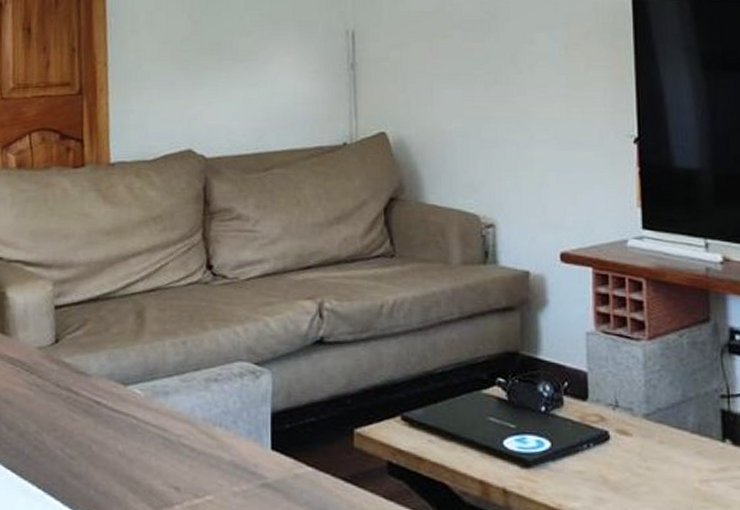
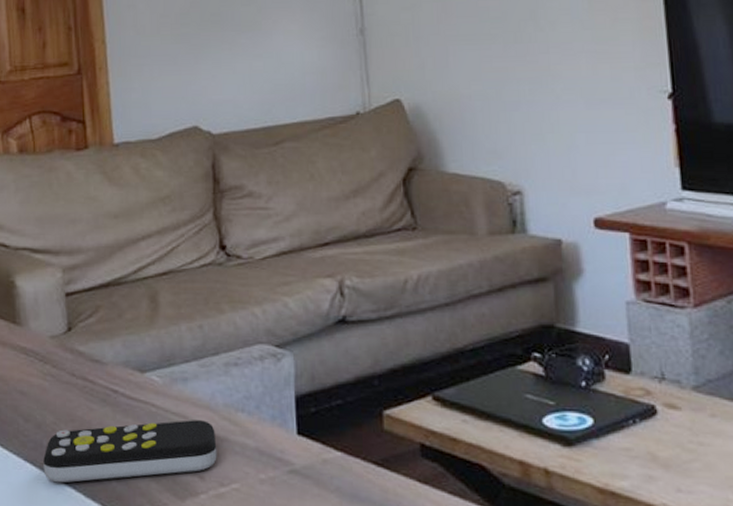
remote control: none [23,432,194,491] -> present [43,420,217,483]

